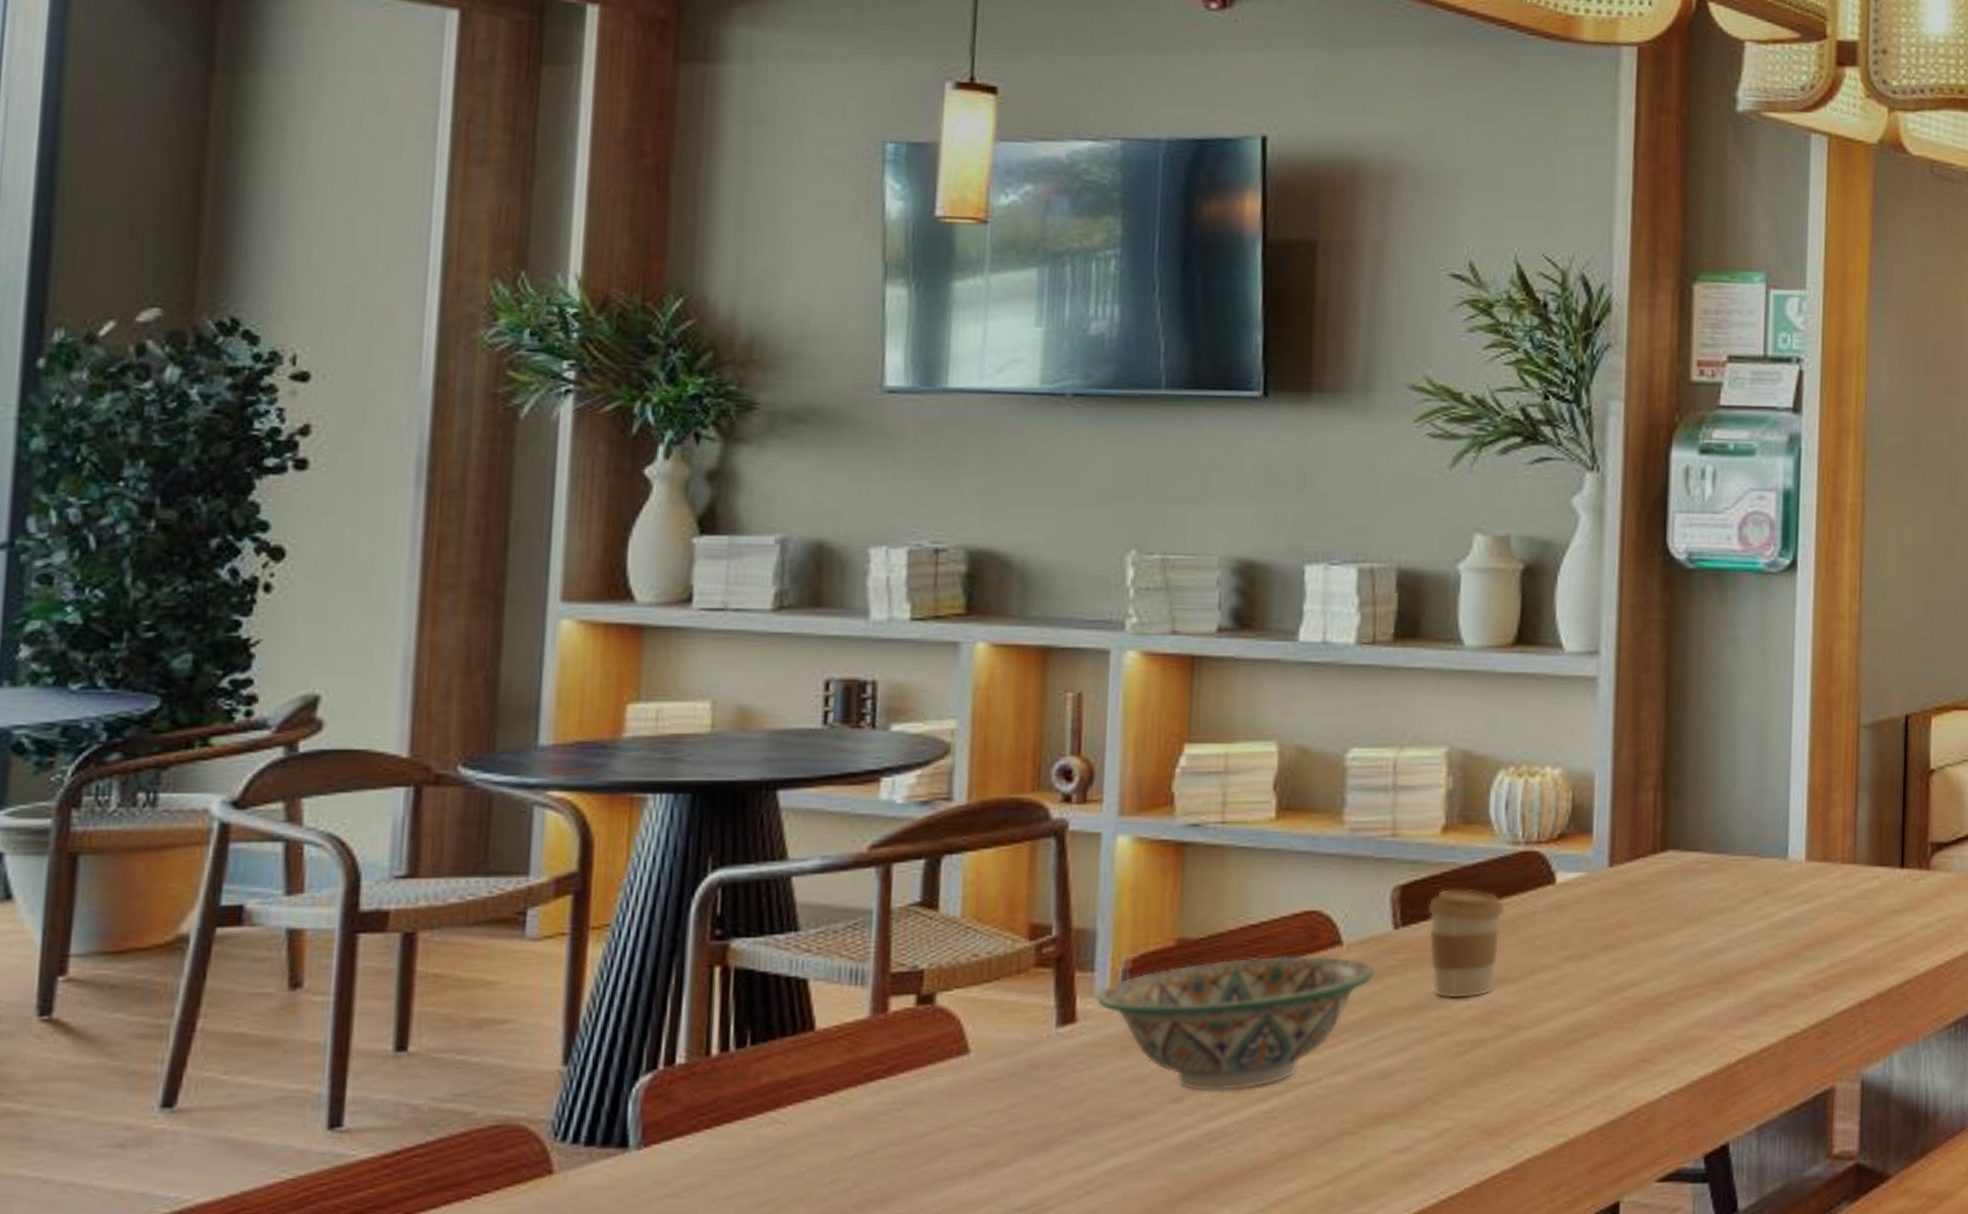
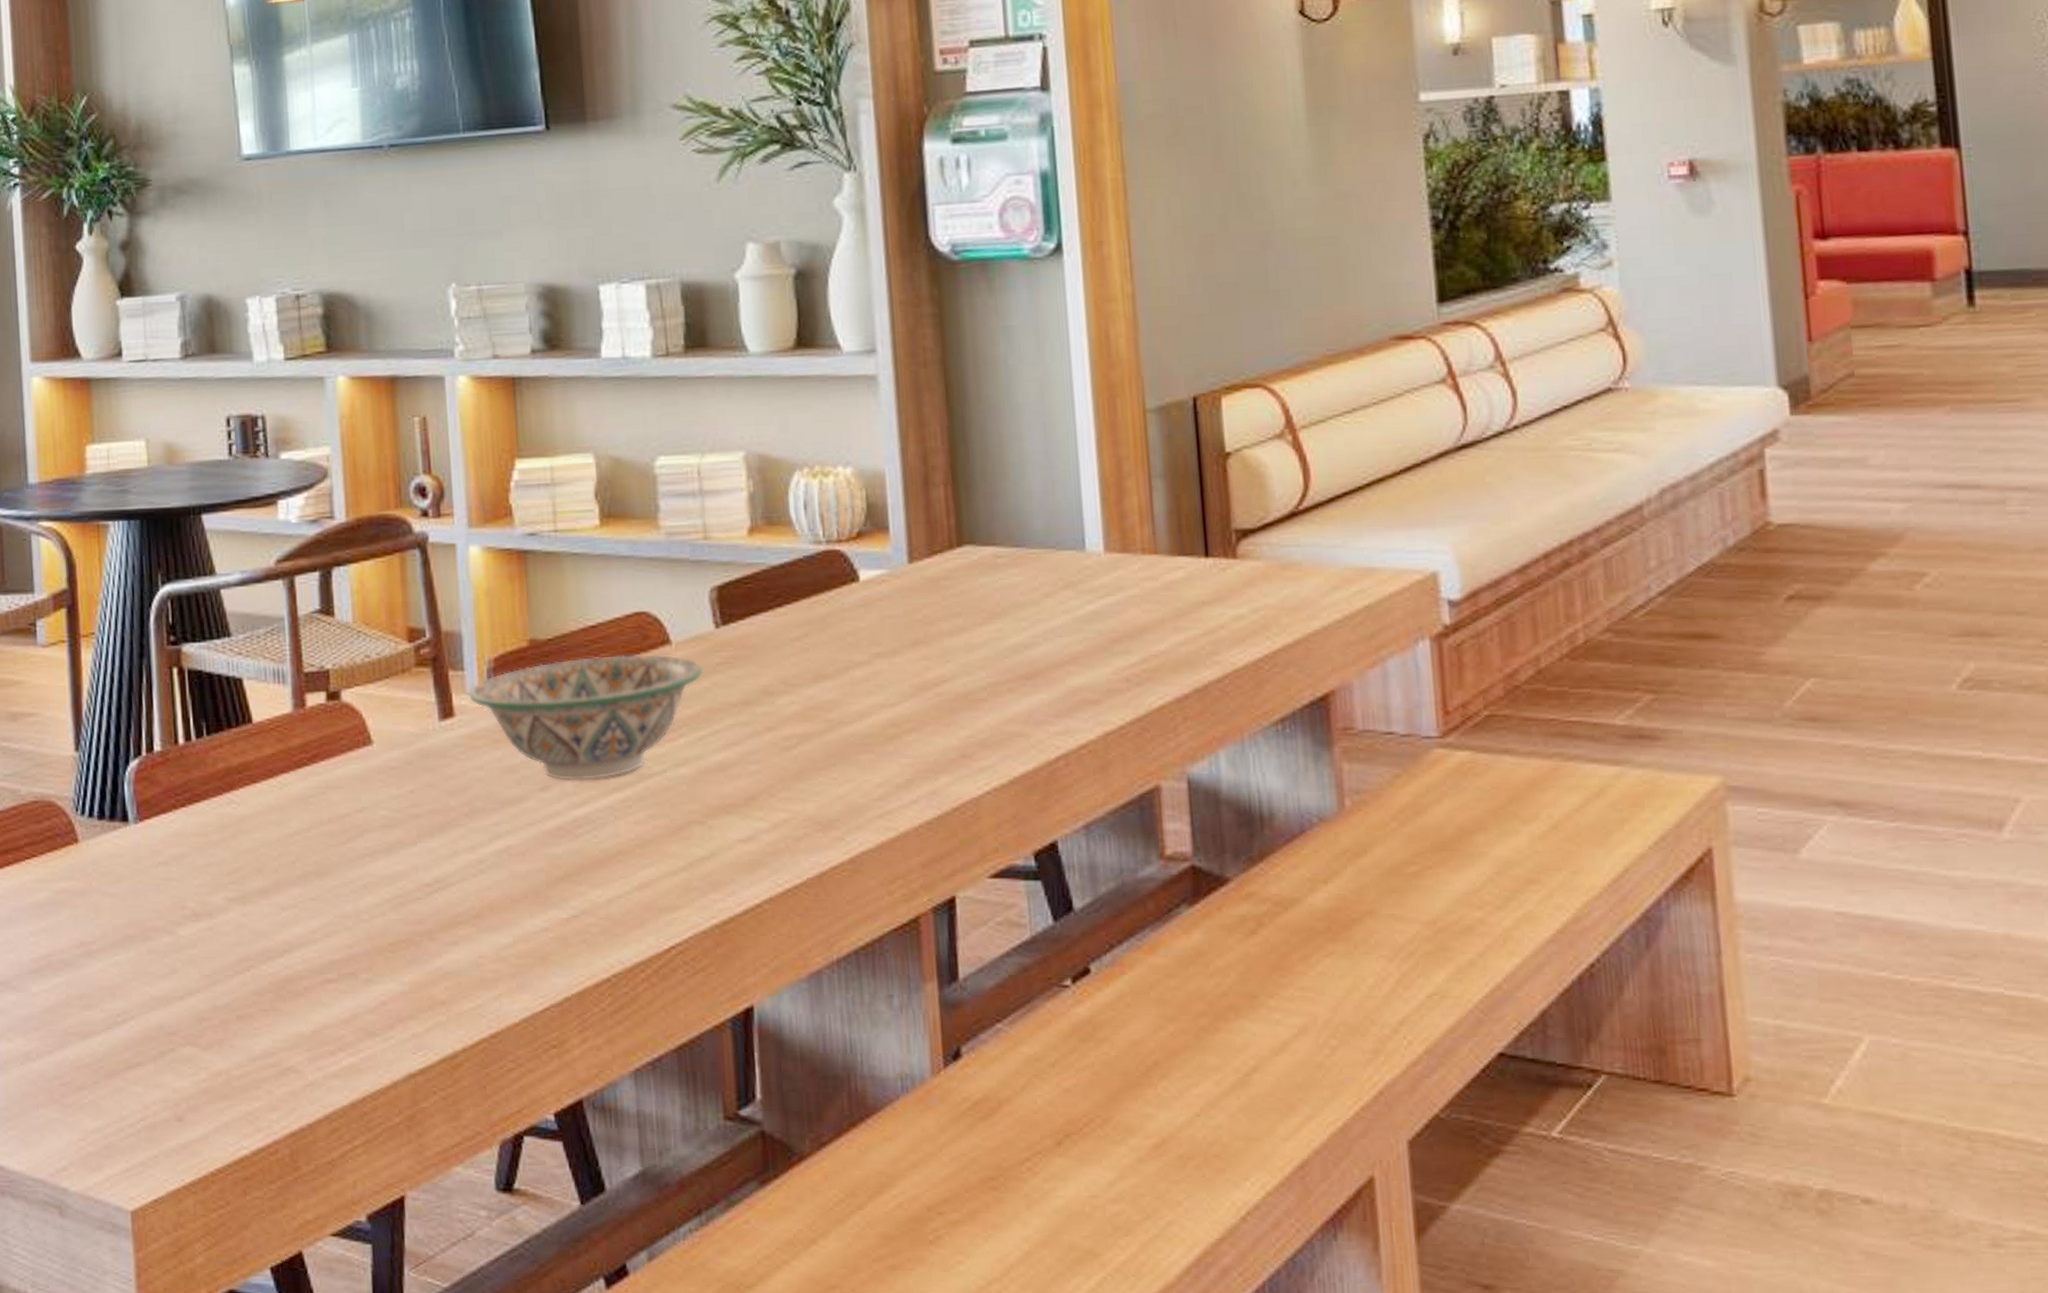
coffee cup: present [1427,888,1505,998] -> none [743,587,815,694]

